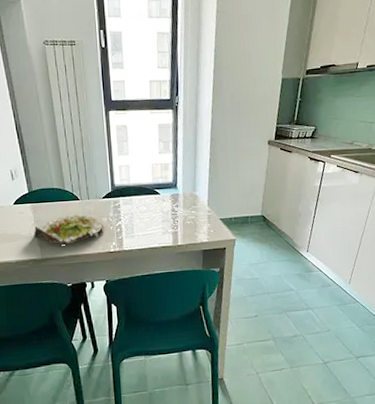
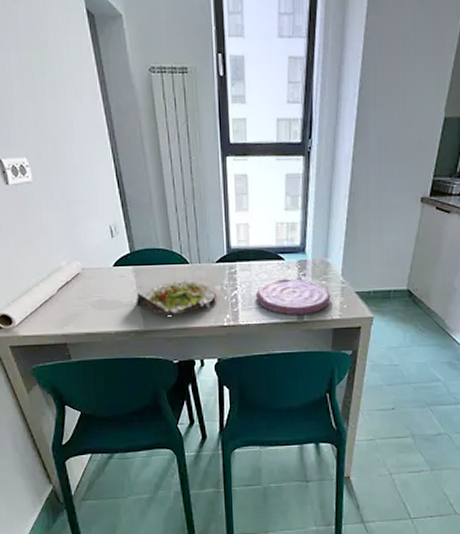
plate: none [136,210,200,241] -> present [255,279,331,316]

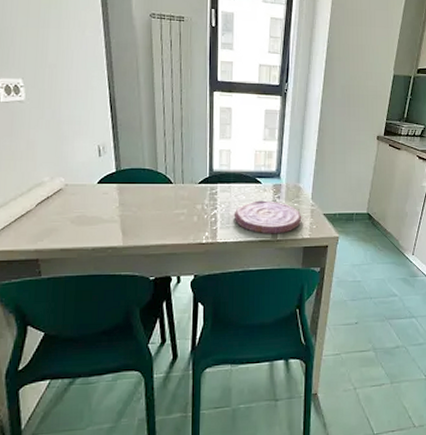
salad plate: present [136,279,217,315] -> none [117,198,197,232]

